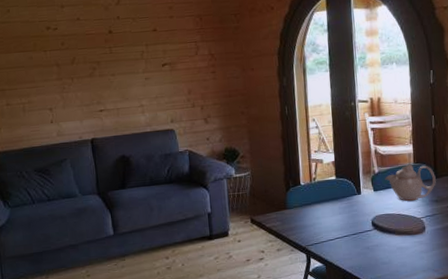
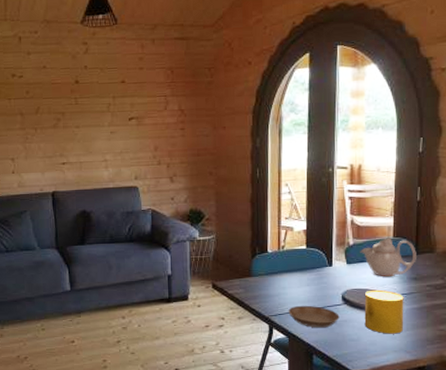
saucer: none [323,233,371,254] -> present [288,305,340,328]
cup: none [392,213,430,255] -> present [364,289,404,334]

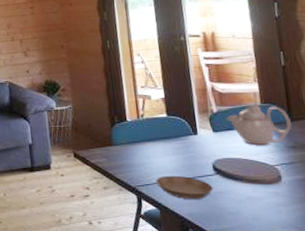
cup: present [364,289,404,334] -> none [238,159,289,208]

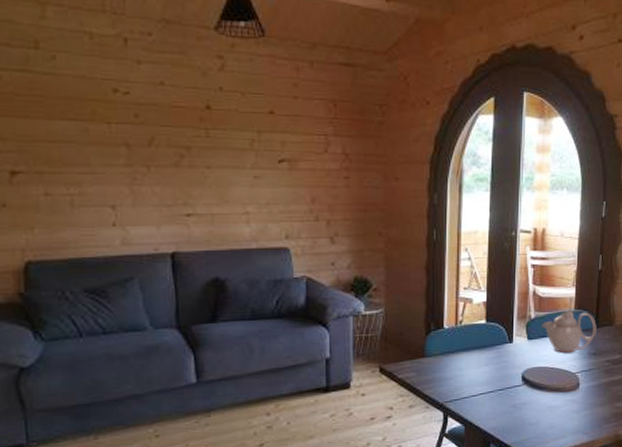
saucer: present [155,175,213,200] -> none [465,387,519,413]

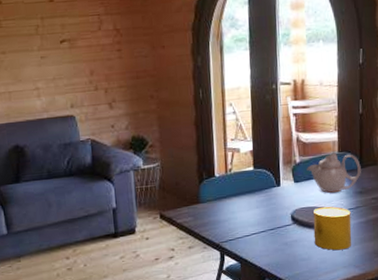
cup: none [544,367,583,415] -> present [313,206,352,251]

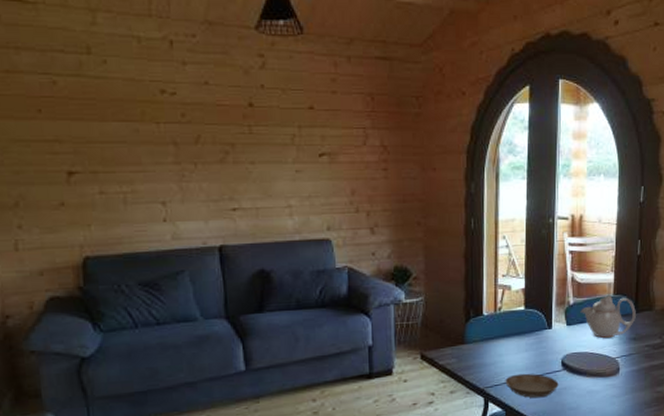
saucer: none [239,228,290,251] -> present [505,373,559,398]
cup: present [313,206,352,251] -> none [584,352,623,400]

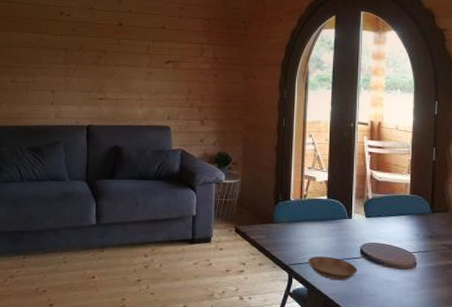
teapot: present [580,294,636,339] -> none [378,193,432,234]

